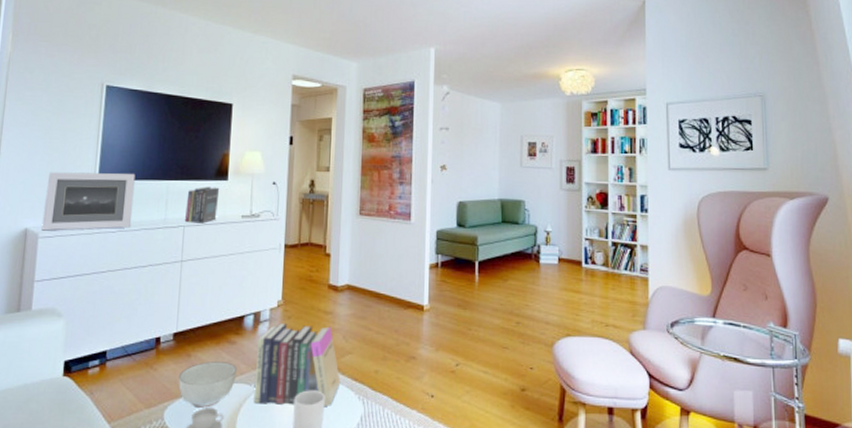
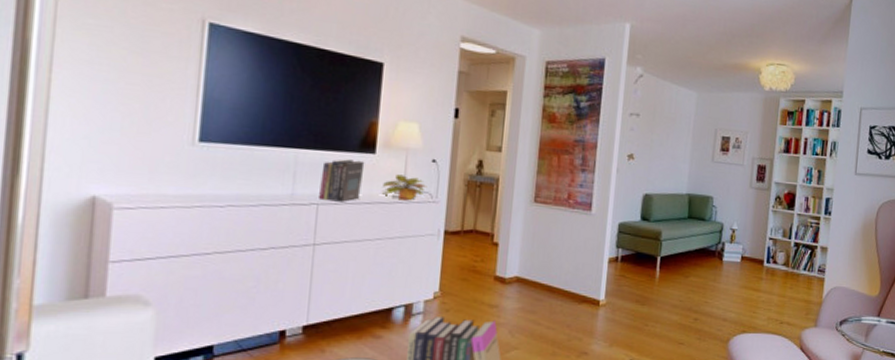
picture frame: present [41,172,136,231] -> none [117,127,252,203]
plant: none [234,197,270,220] -> present [382,174,427,201]

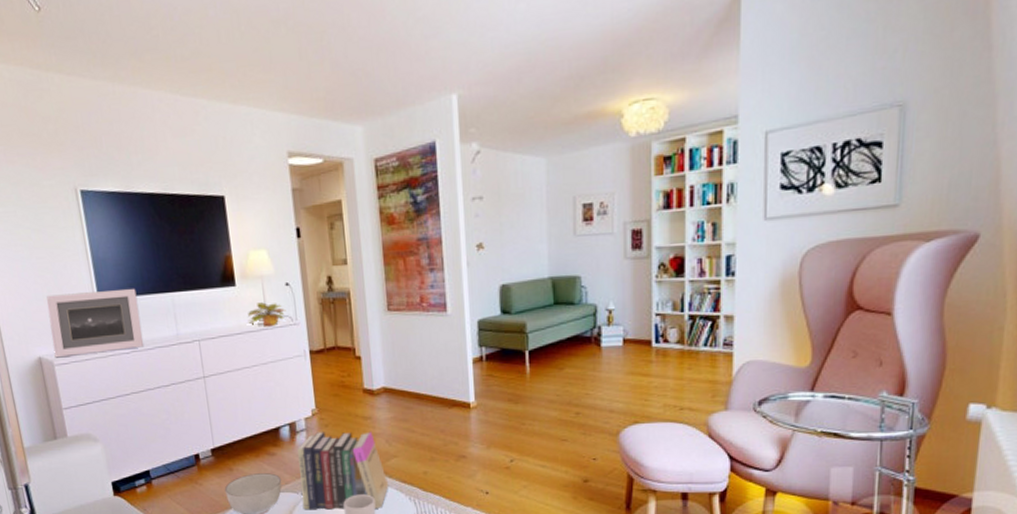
picture frame: none [117,127,252,203] -> present [46,288,144,358]
books: present [319,159,365,202] -> none [195,294,232,337]

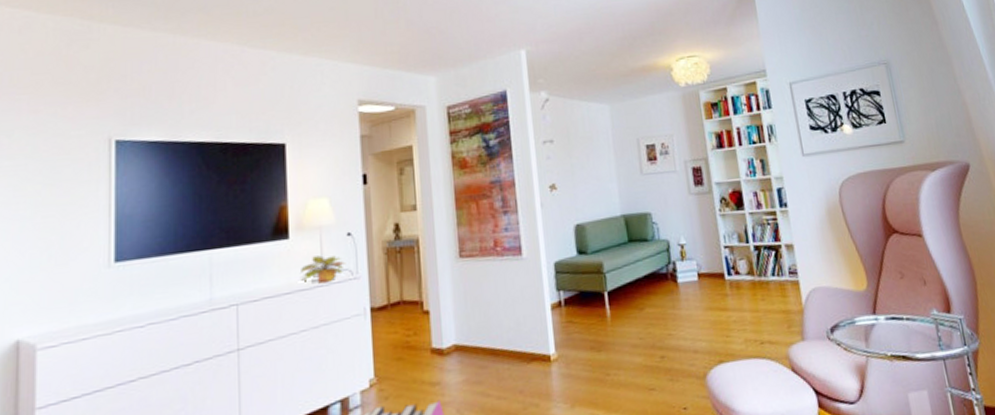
picture frame: present [46,288,144,358] -> none [40,246,166,340]

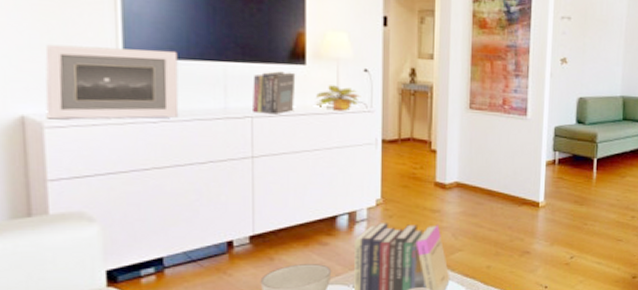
picture frame: none [40,246,166,340] -> present [45,44,179,120]
books: none [237,249,280,300] -> present [253,71,296,115]

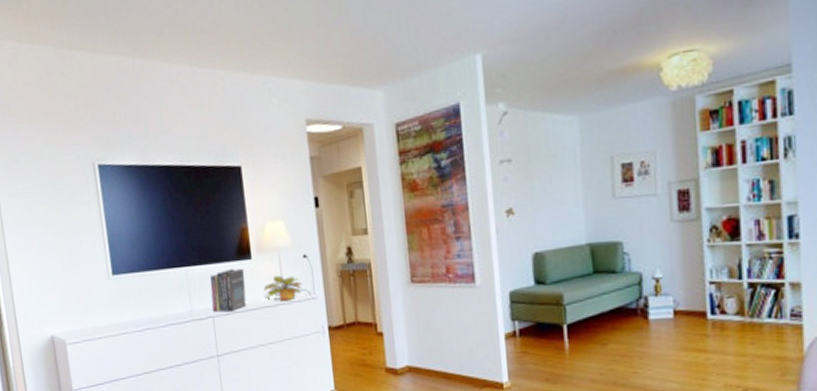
picture frame: present [45,44,179,120] -> none [61,262,157,337]

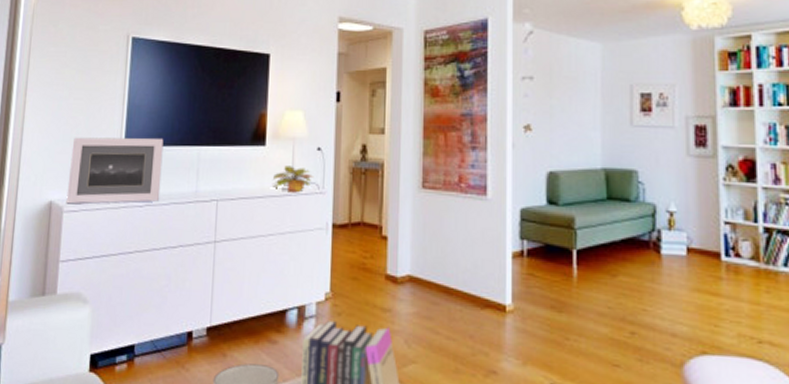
picture frame: none [61,262,157,337] -> present [66,137,164,205]
books: present [210,268,247,313] -> none [218,153,257,197]

